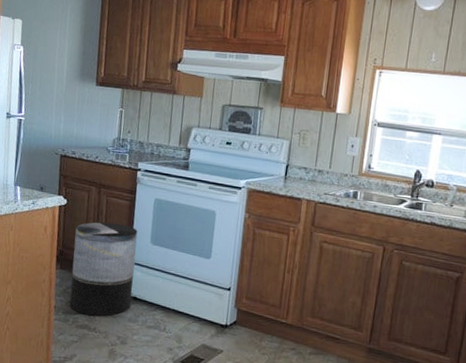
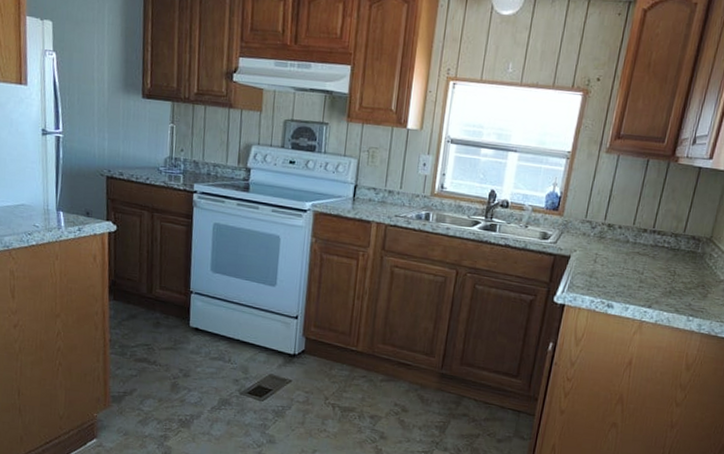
trash can: present [69,222,138,317] -> none [126,249,197,349]

